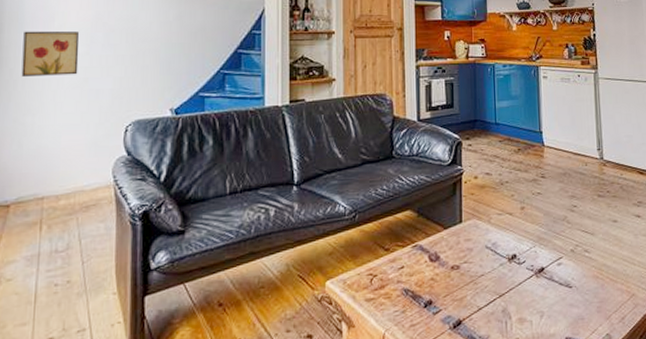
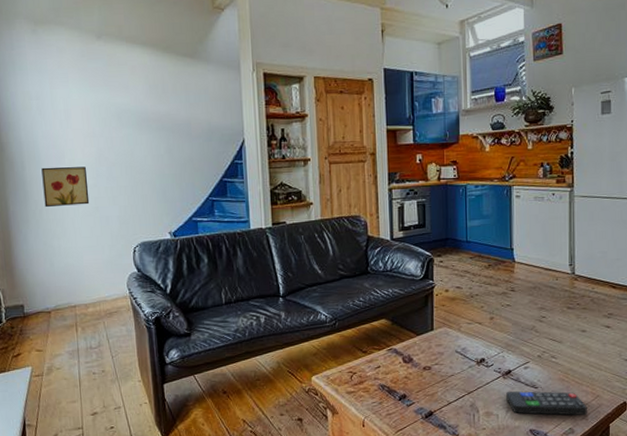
remote control: none [540,291,624,319] -> present [506,391,587,416]

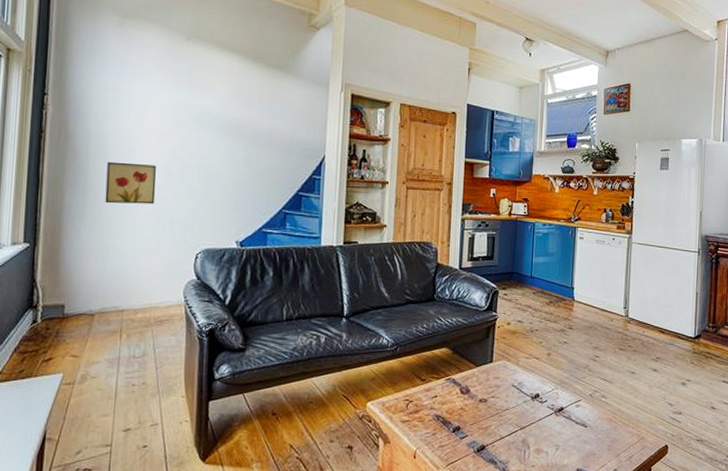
remote control: present [506,391,587,416] -> none [557,428,632,457]

